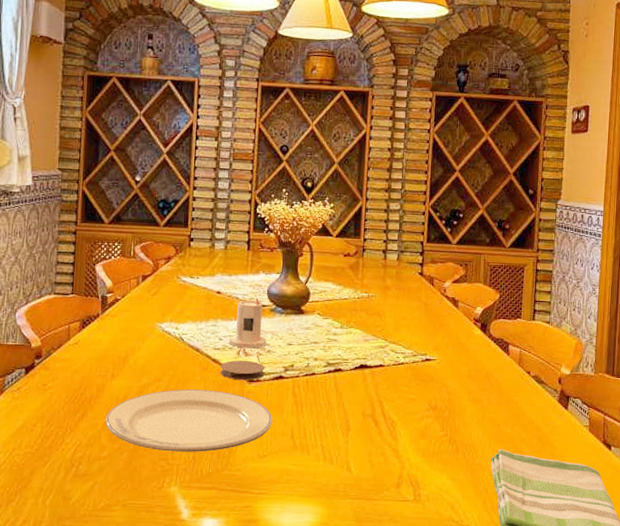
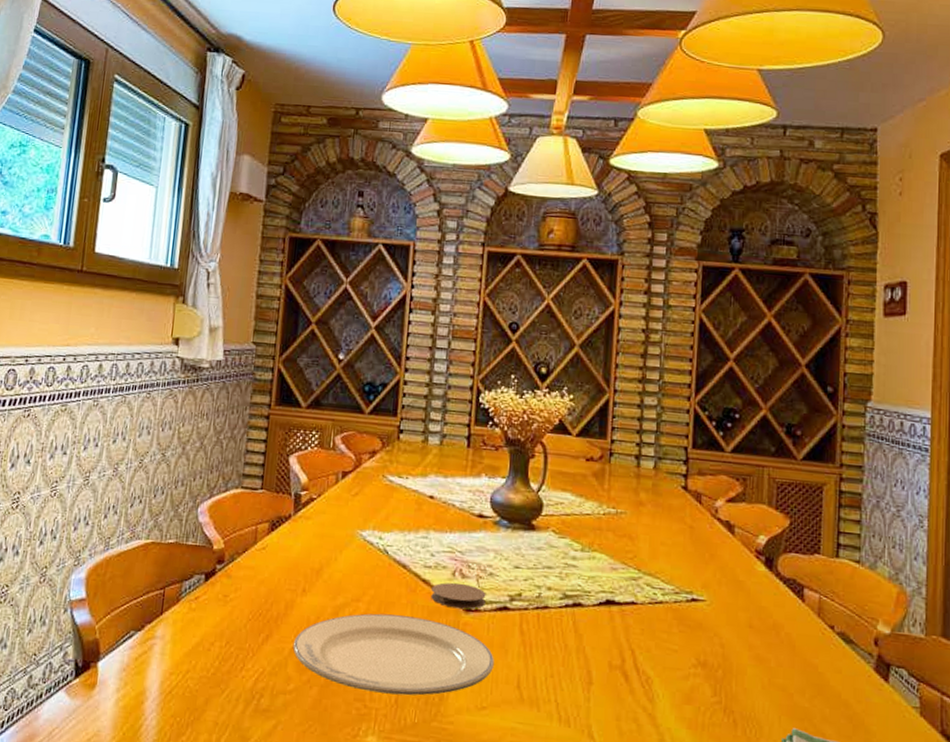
candle: present [229,297,267,349] -> none [442,505,489,570]

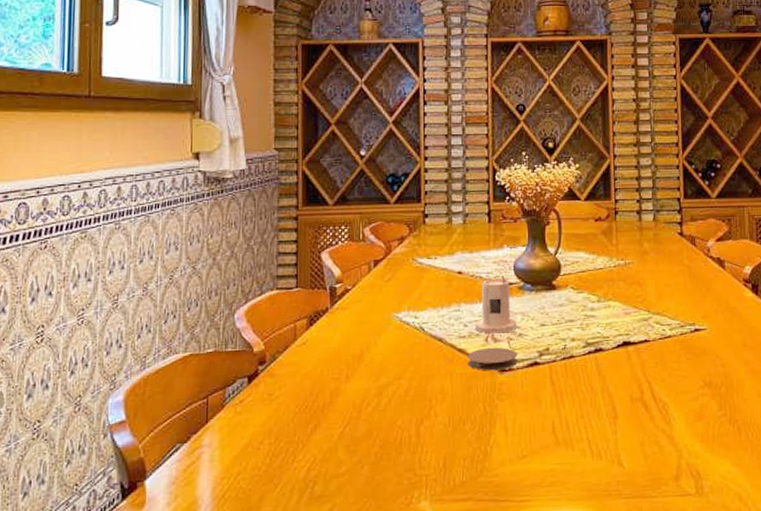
plate: present [292,613,494,696] -> none [341,384,530,461]
candle: none [442,505,489,570] -> present [475,275,517,334]

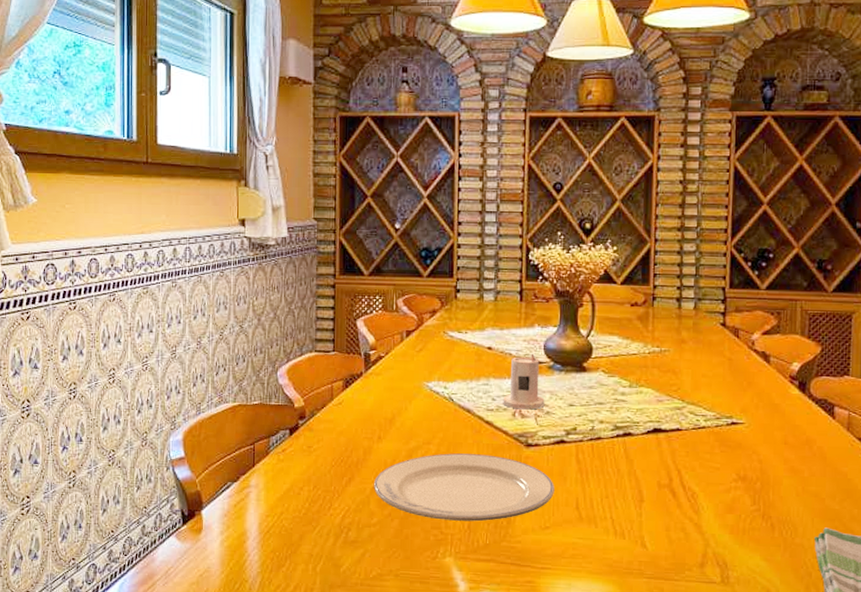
plate: none [341,384,530,461] -> present [373,453,554,522]
coaster: present [467,347,518,371] -> none [494,422,544,445]

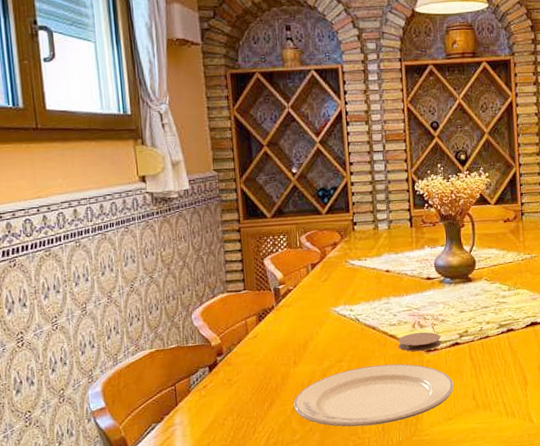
coaster: none [494,422,544,445] -> present [398,332,441,352]
candle: present [503,353,545,410] -> none [403,271,440,321]

